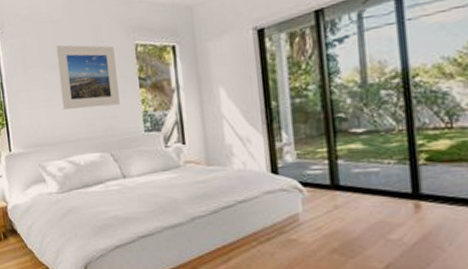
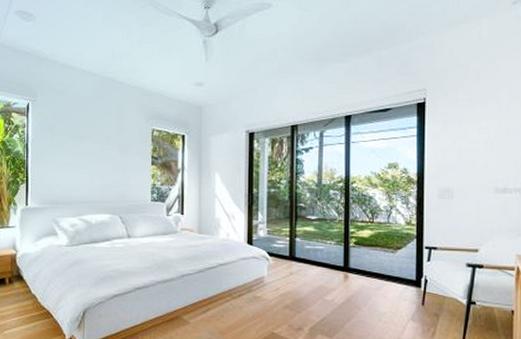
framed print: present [55,44,120,110] -> none [82,119,134,176]

